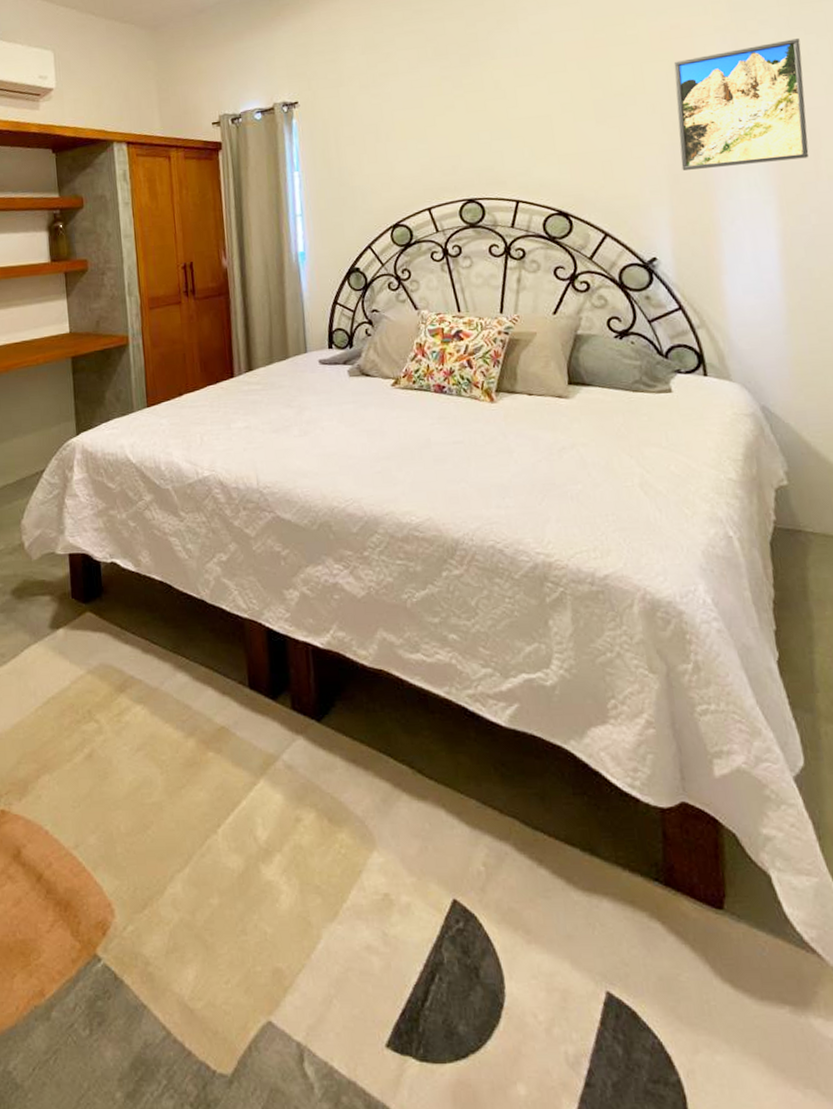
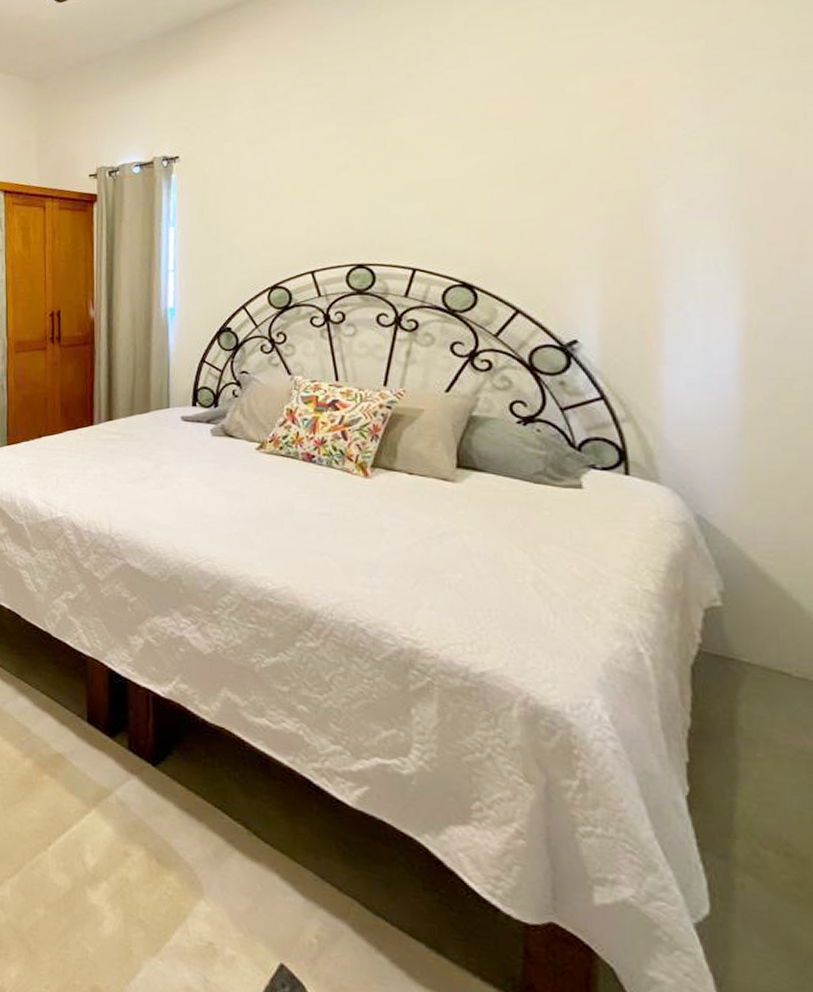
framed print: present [673,38,809,171] -> none [619,98,796,246]

